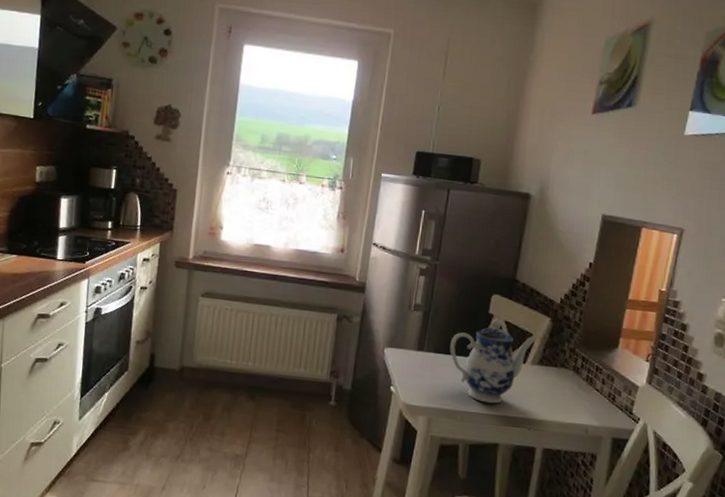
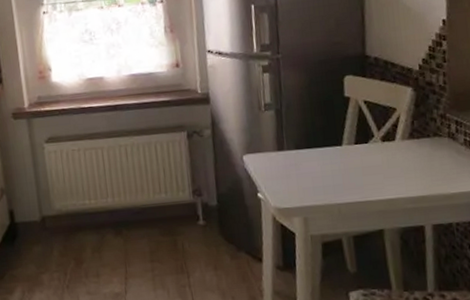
teapot: present [450,318,536,404] -> none [310,99,401,190]

